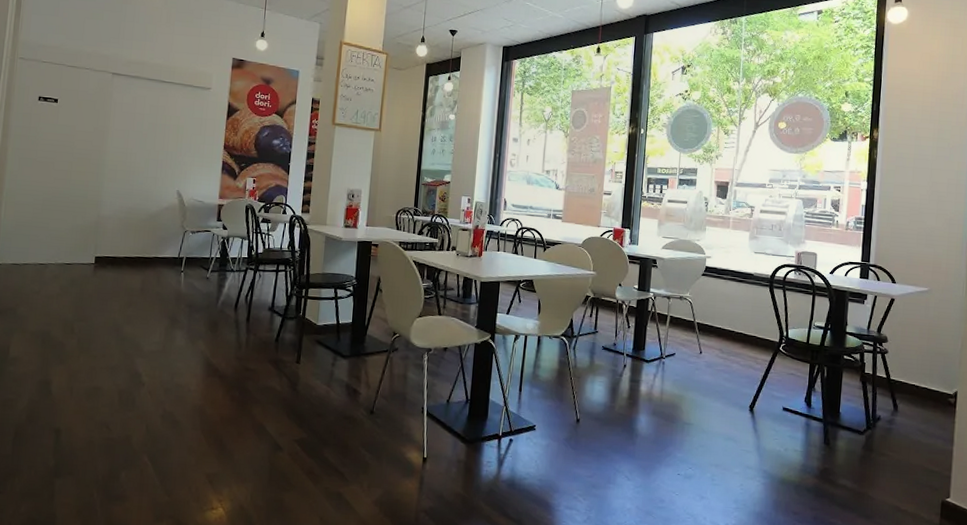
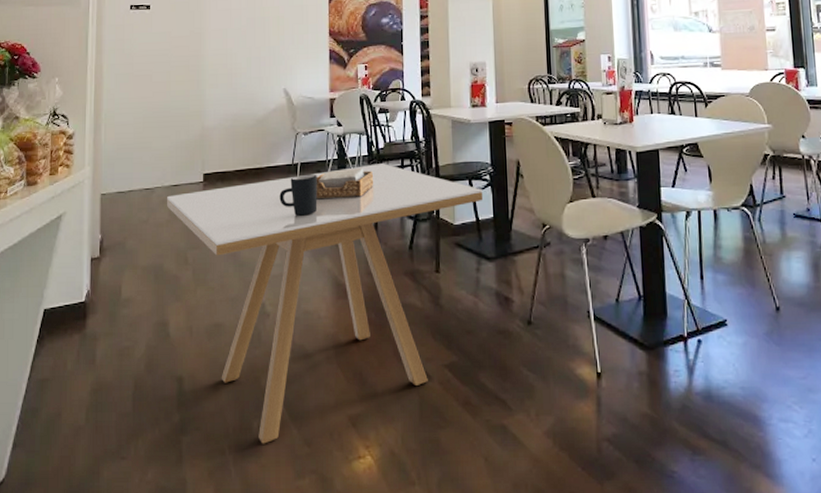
dining table: none [59,266,346,491] -> present [167,163,484,444]
mug: none [163,267,200,303] -> present [279,174,318,216]
napkin holder: none [197,267,251,293] -> present [316,167,374,199]

